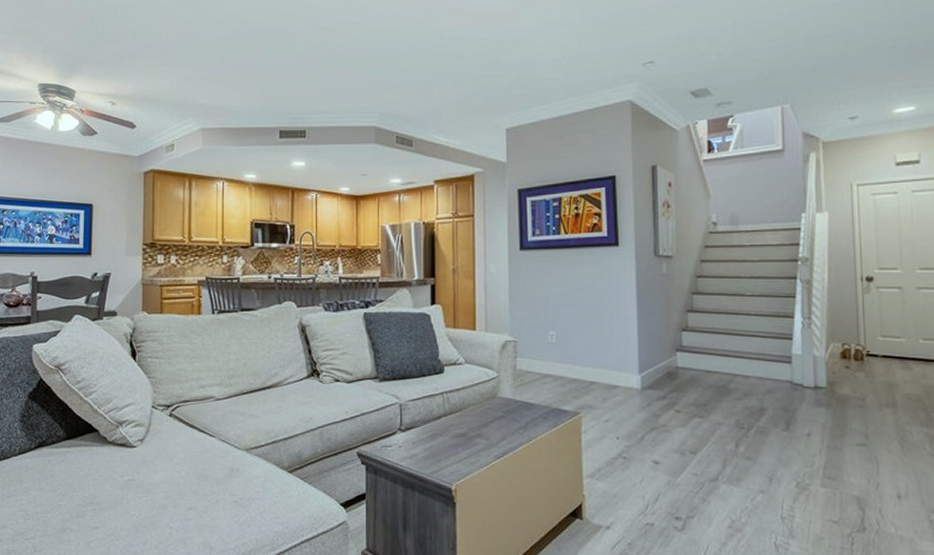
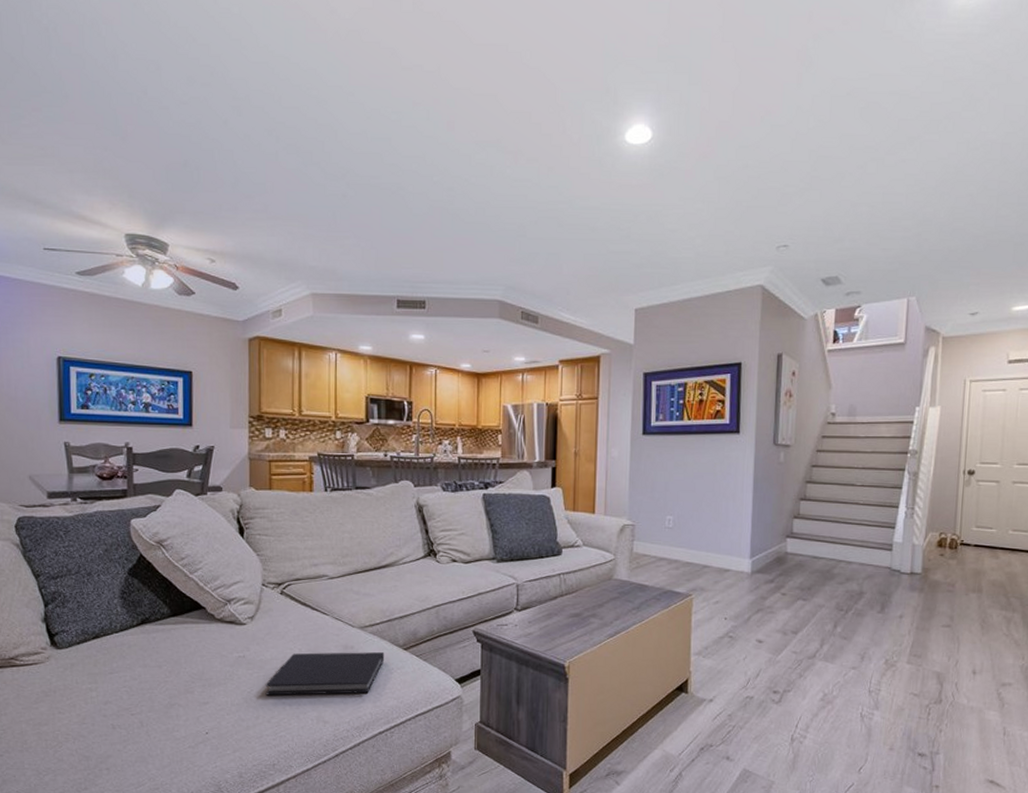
diary: none [153,475,270,520] -> present [265,652,385,696]

